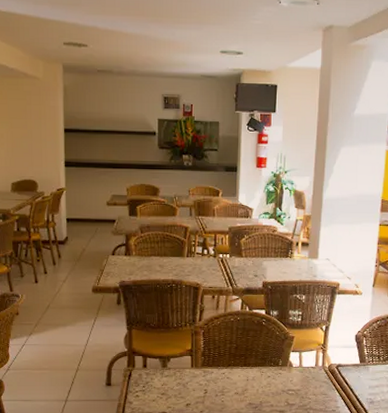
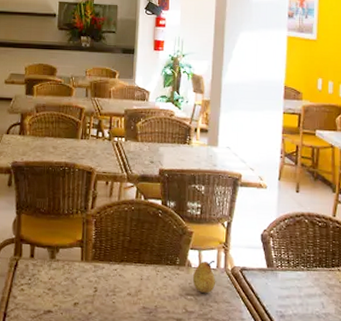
fruit: none [293,359,315,388] -> present [192,260,216,293]

